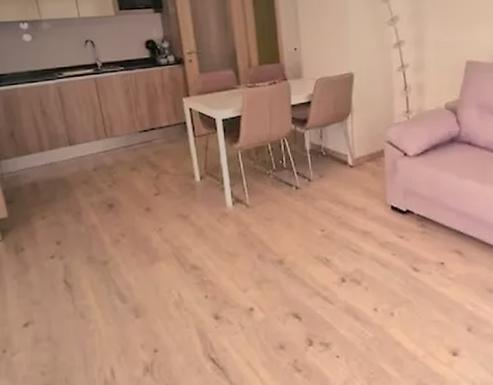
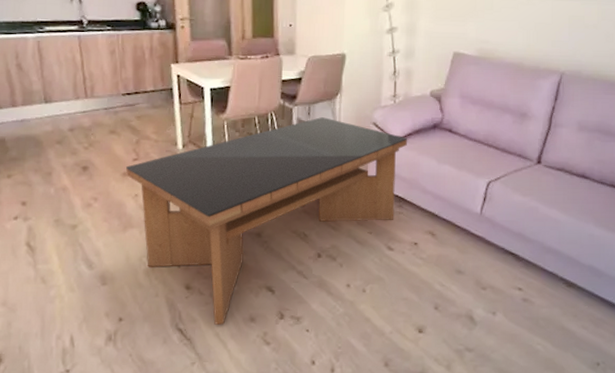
coffee table: none [149,139,426,353] -> present [126,117,408,325]

